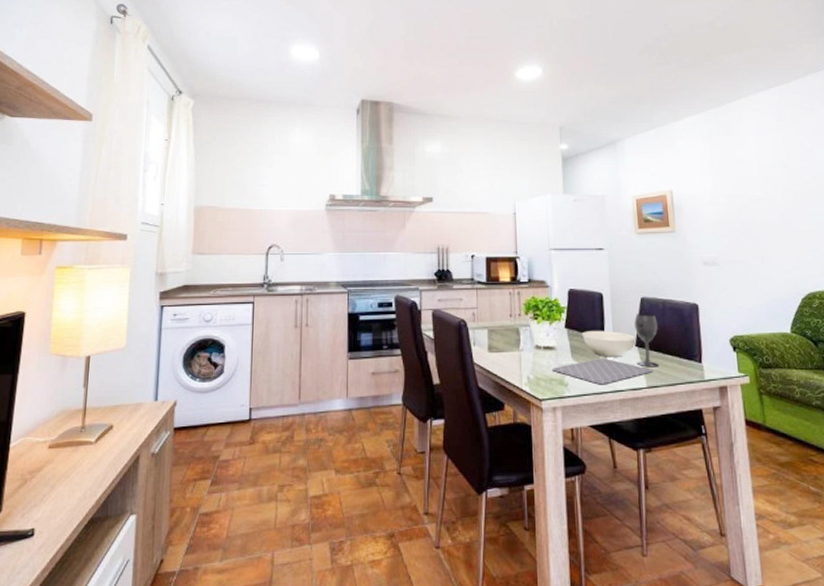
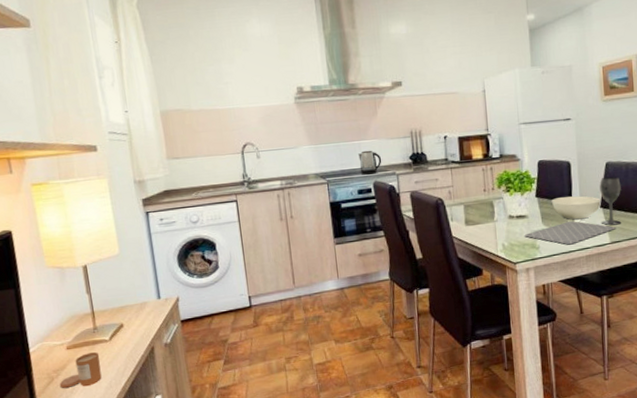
candle: none [31,454,81,494] -> present [59,351,102,388]
kettle: none [382,262,406,289] -> present [358,150,382,176]

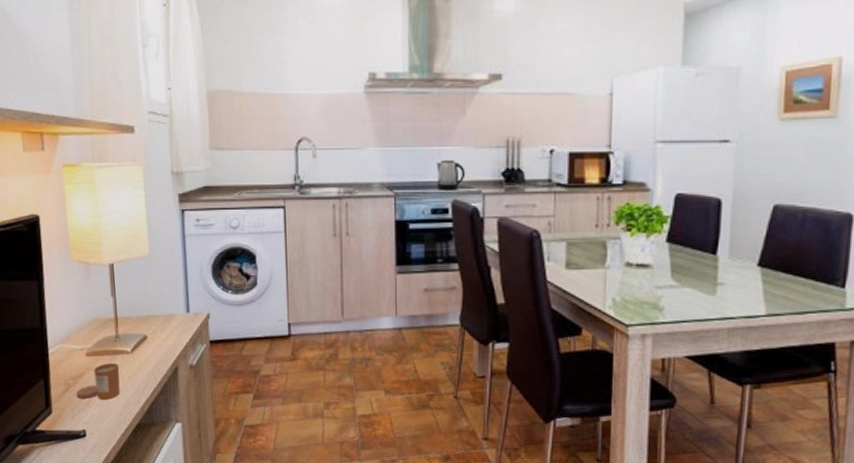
placemat: present [524,221,615,245] -> none [644,279,776,311]
bowl: present [551,195,601,220] -> none [687,246,759,279]
wine glass: present [599,177,622,226] -> none [757,226,792,292]

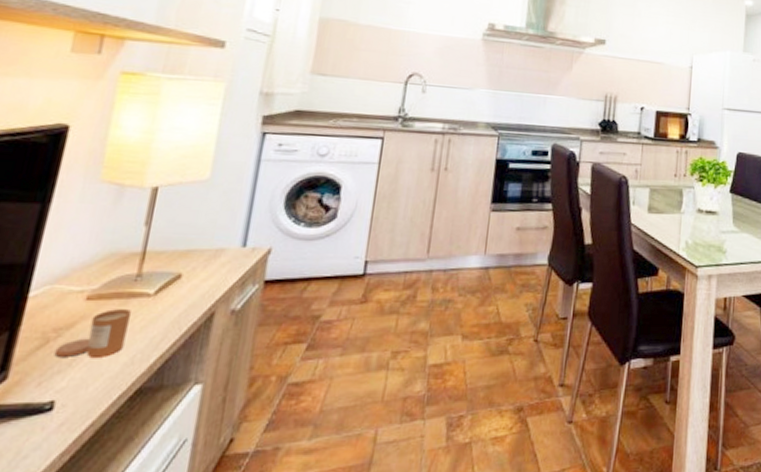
kettle: present [436,159,466,192] -> none [539,106,567,136]

